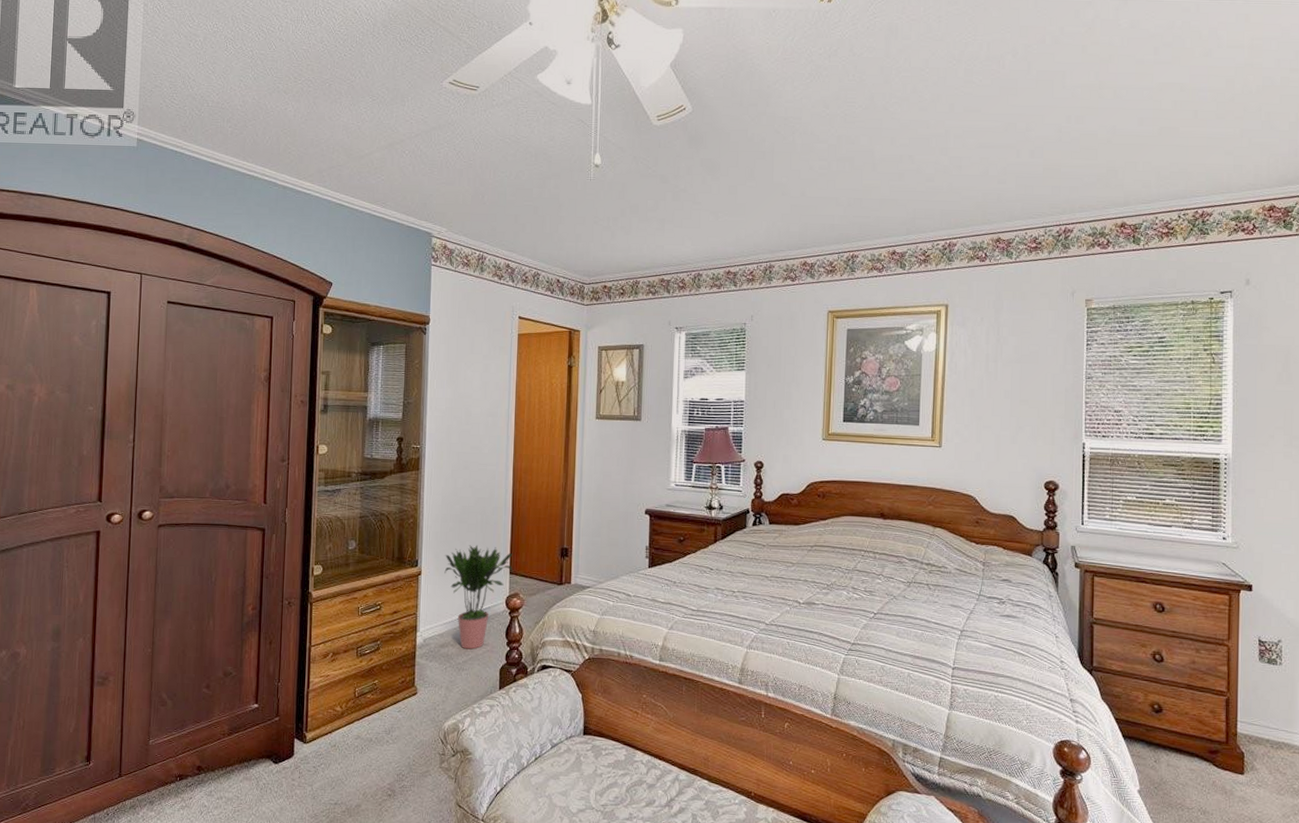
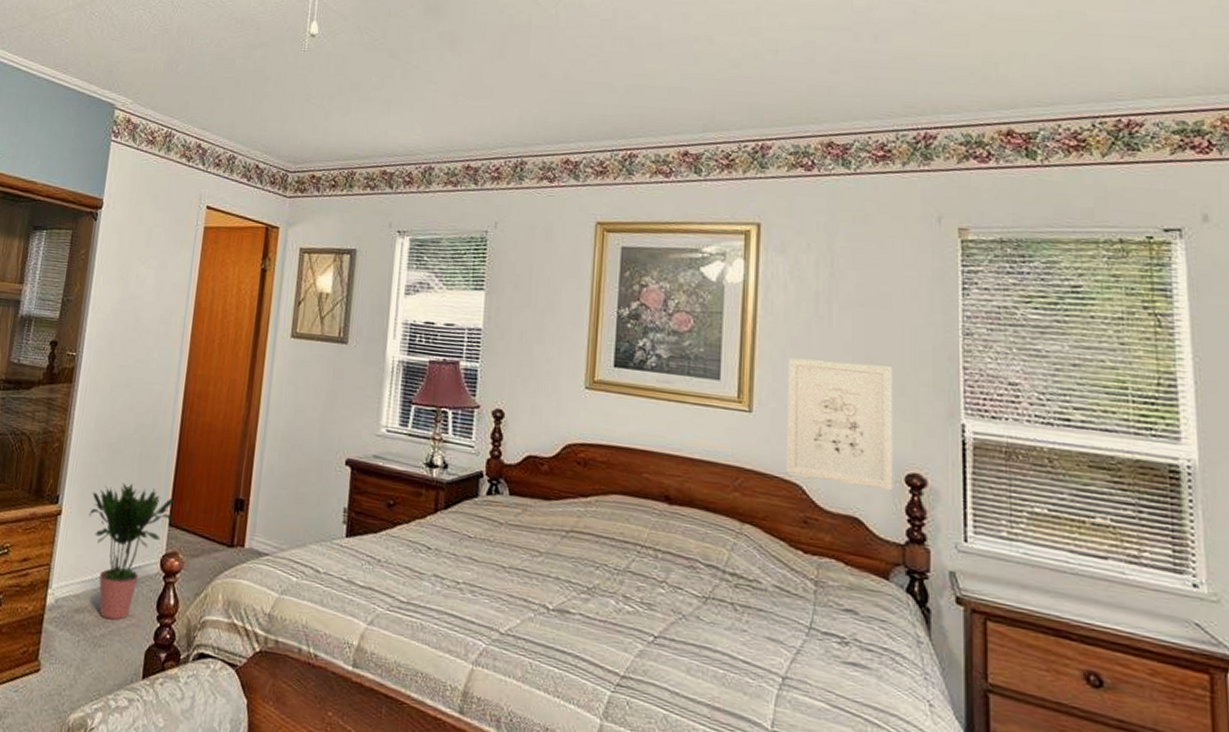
wall art: none [965,404,1039,495] -> present [787,357,894,491]

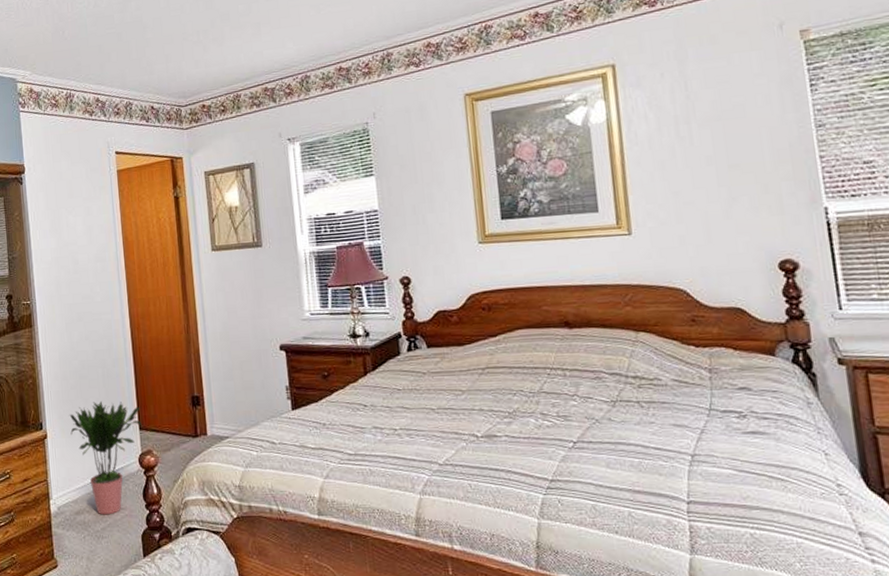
wall art: present [787,357,894,491] -> none [658,169,769,282]

